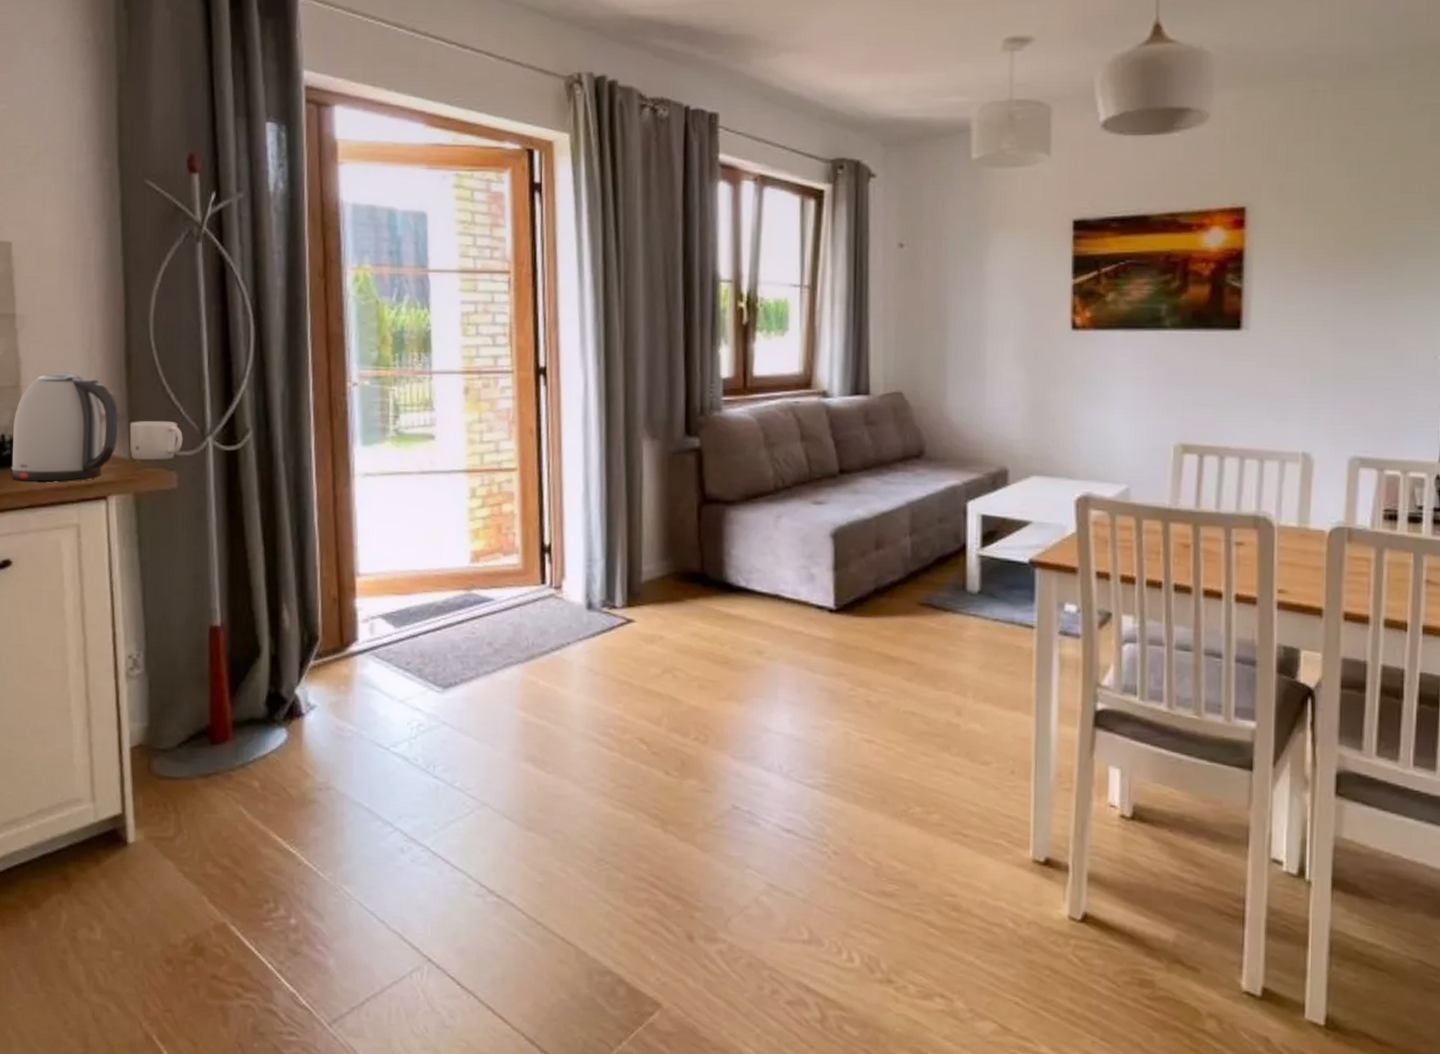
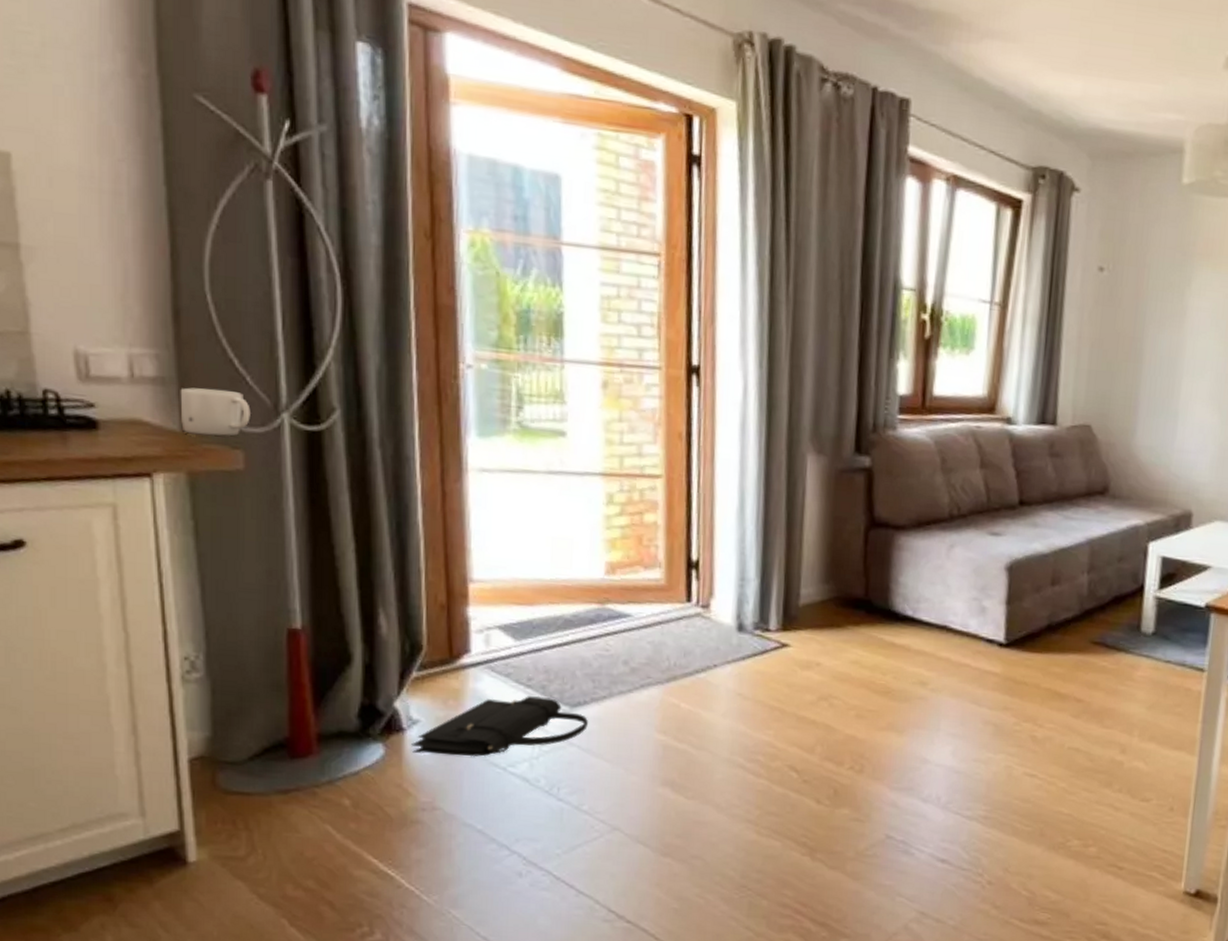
kettle: present [11,372,118,482] -> none [21,320,164,452]
handbag: none [309,678,458,739] -> present [411,695,588,757]

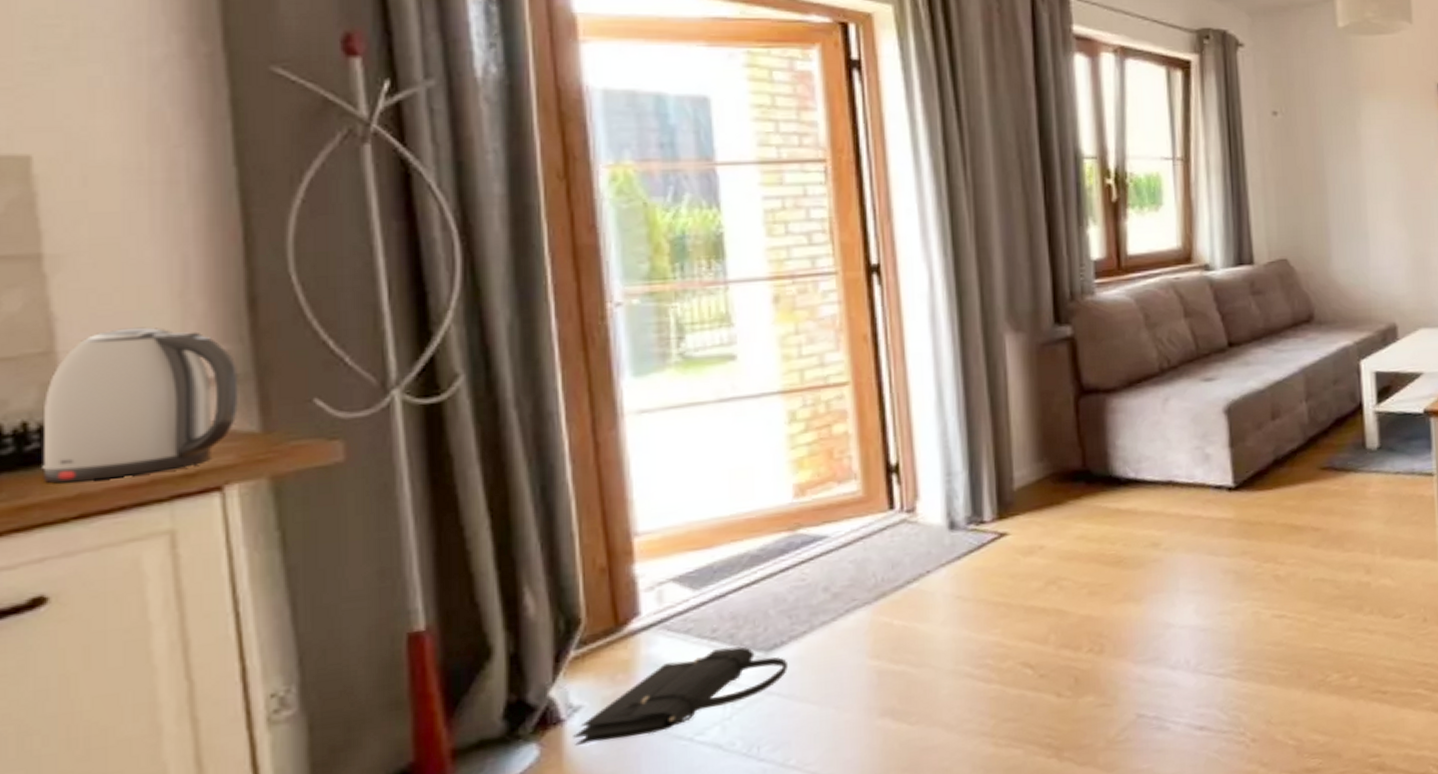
kettle: none [21,320,164,452] -> present [42,327,238,483]
mug: present [180,387,251,437] -> none [259,375,351,433]

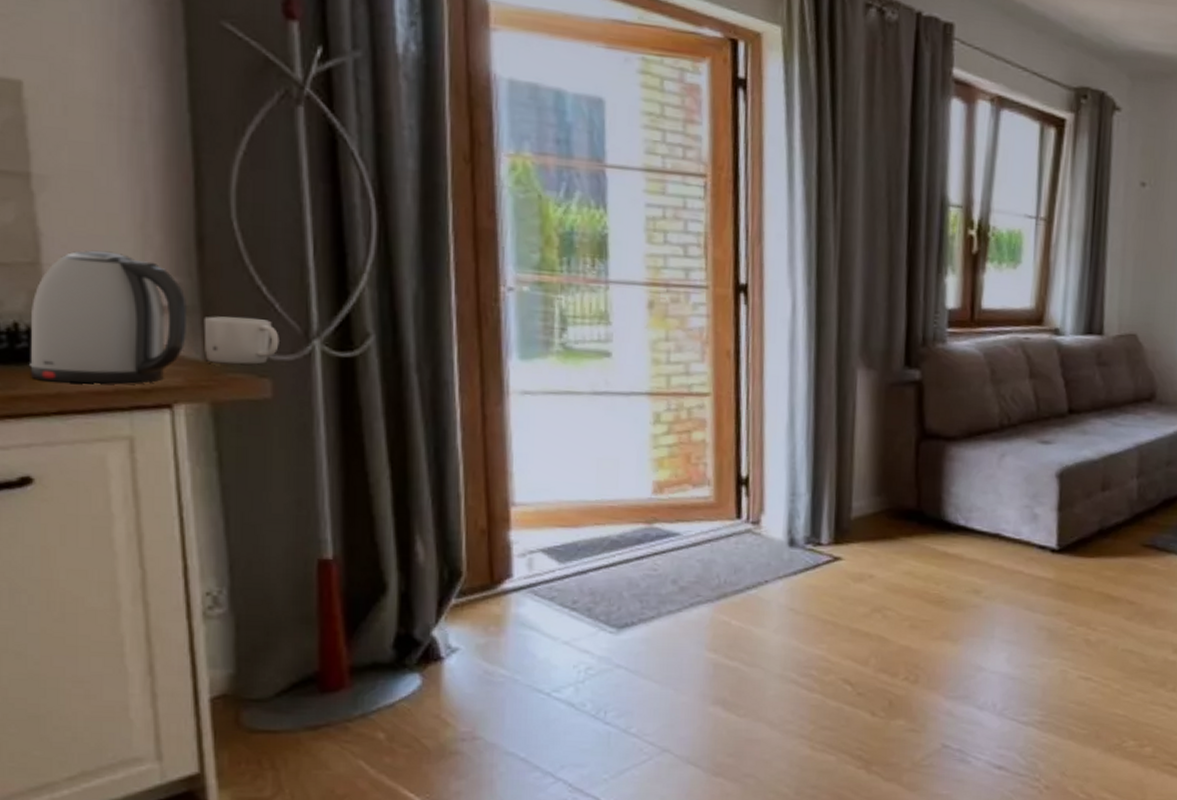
mug: none [259,375,351,433] -> present [203,316,279,366]
handbag: present [573,646,788,747] -> none [450,618,636,684]

